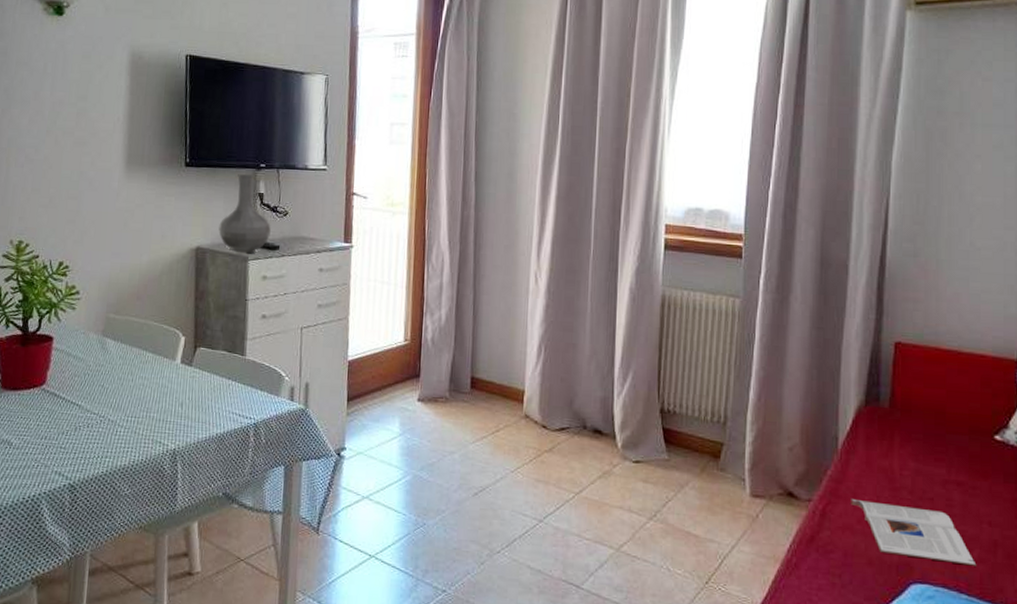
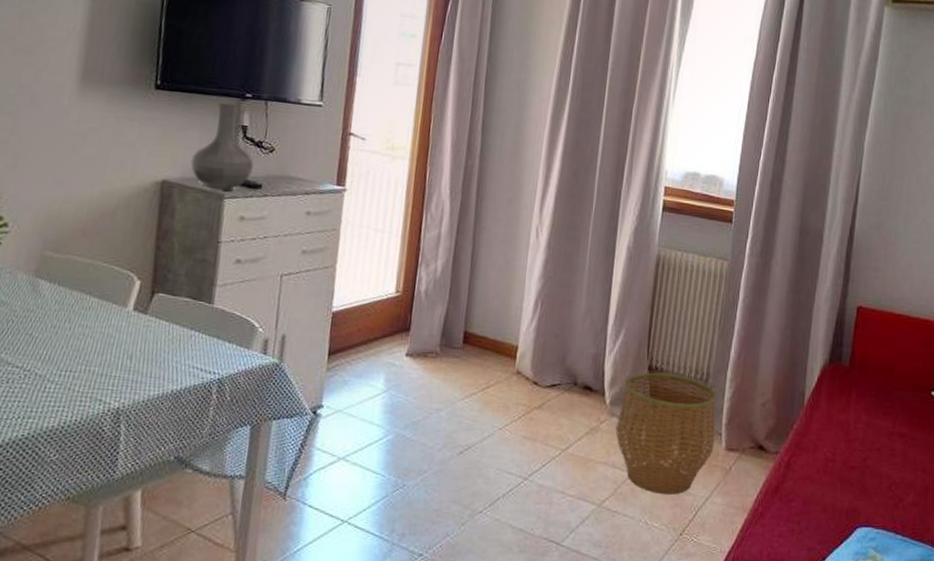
basket: none [629,415,738,541] -> present [615,372,718,495]
magazine: present [851,498,977,566] -> none [812,450,911,509]

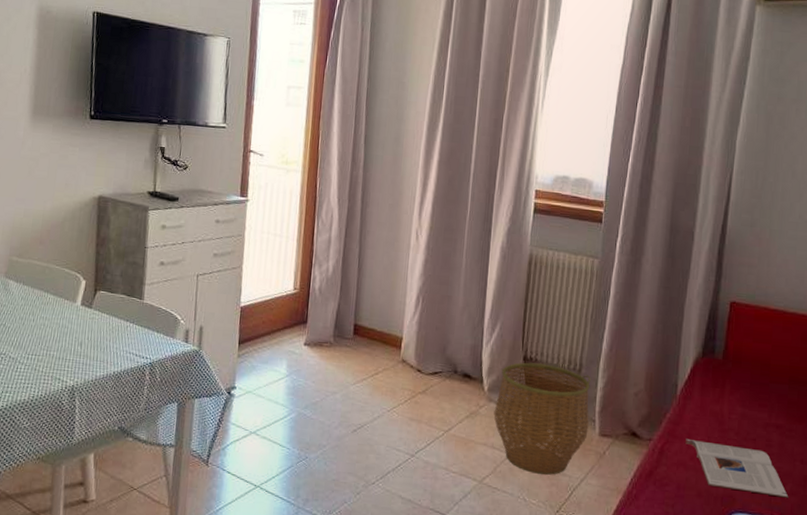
vase: present [190,103,254,191] -> none [120,128,171,204]
magazine: none [812,450,911,509] -> present [685,438,789,498]

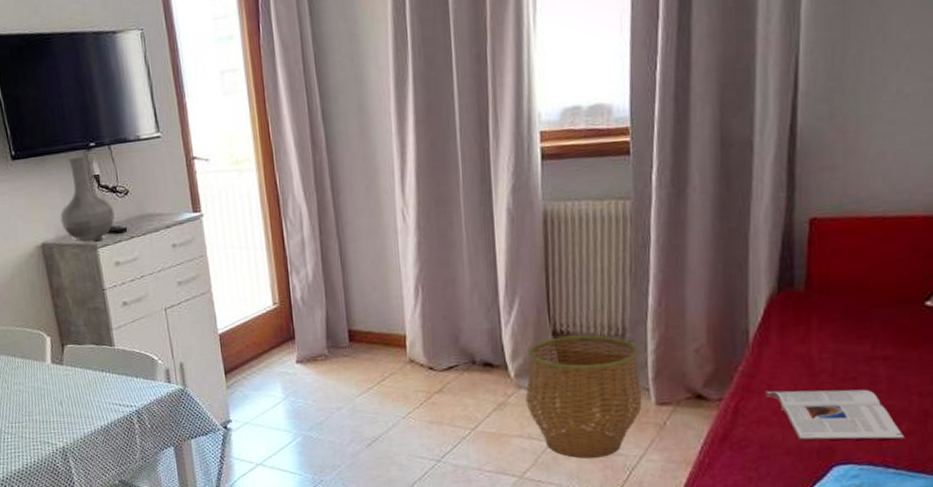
vase: none [120,128,171,204] -> present [60,157,115,243]

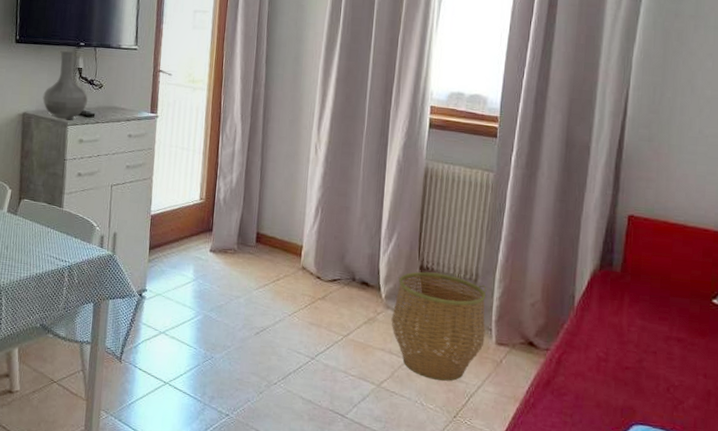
magazine: present [765,389,905,441] -> none [583,349,692,412]

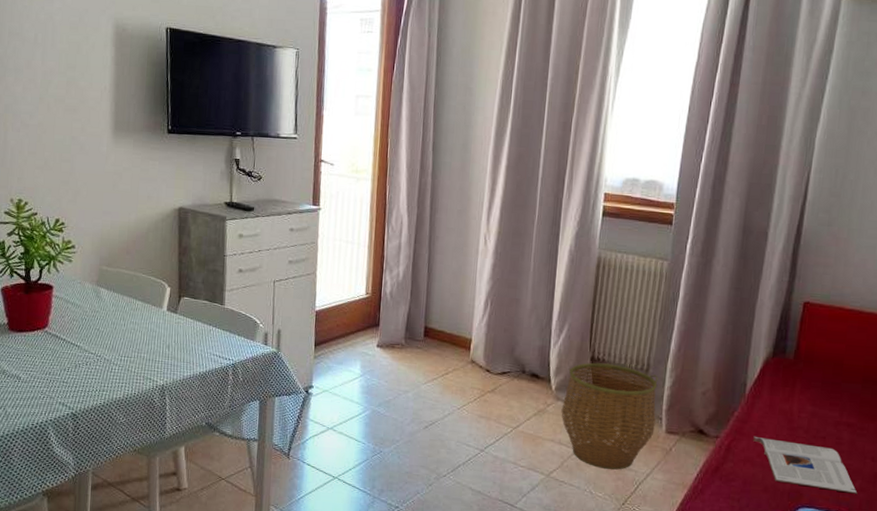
vase: present [42,51,88,120] -> none [199,141,246,214]
magazine: none [583,349,692,412] -> present [753,436,858,494]

